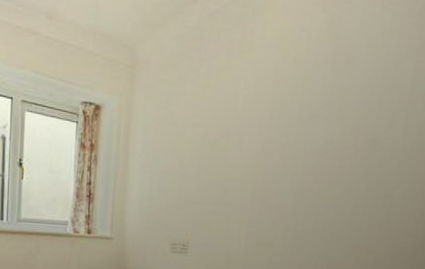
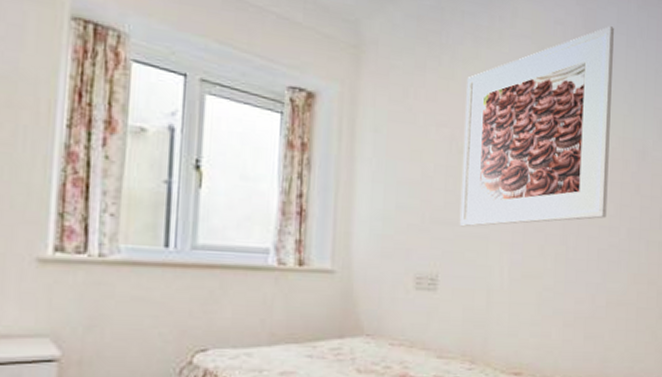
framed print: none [207,29,357,206] -> present [459,26,614,227]

